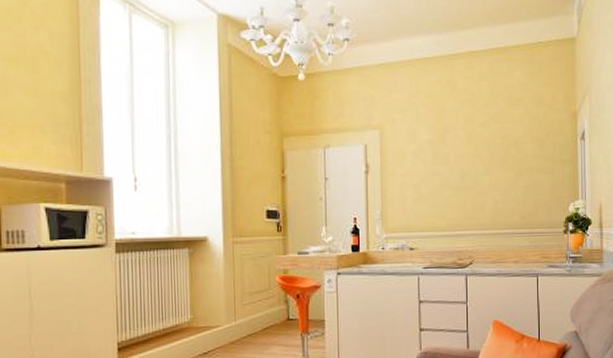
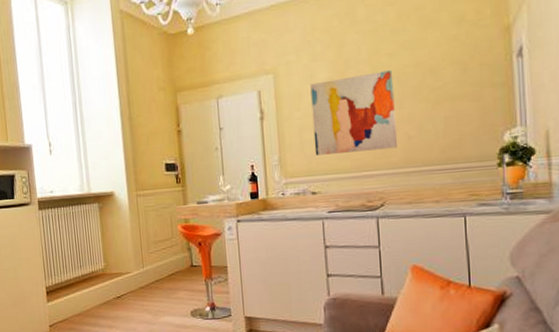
wall art: none [413,139,486,212] -> present [310,70,398,155]

